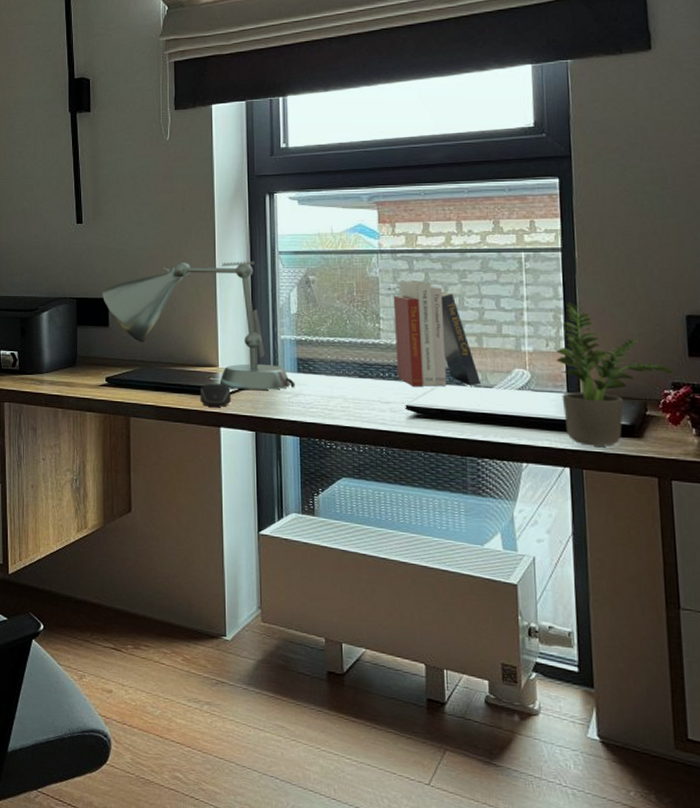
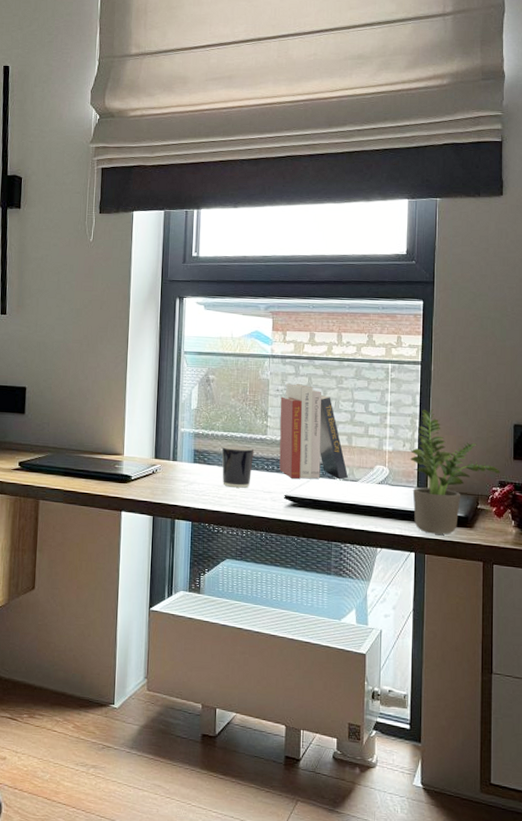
desk lamp: present [101,261,296,390] -> none [20,357,191,478]
computer mouse: present [199,383,232,407] -> none [104,470,134,493]
mug: none [328,352,366,399] -> present [221,445,253,488]

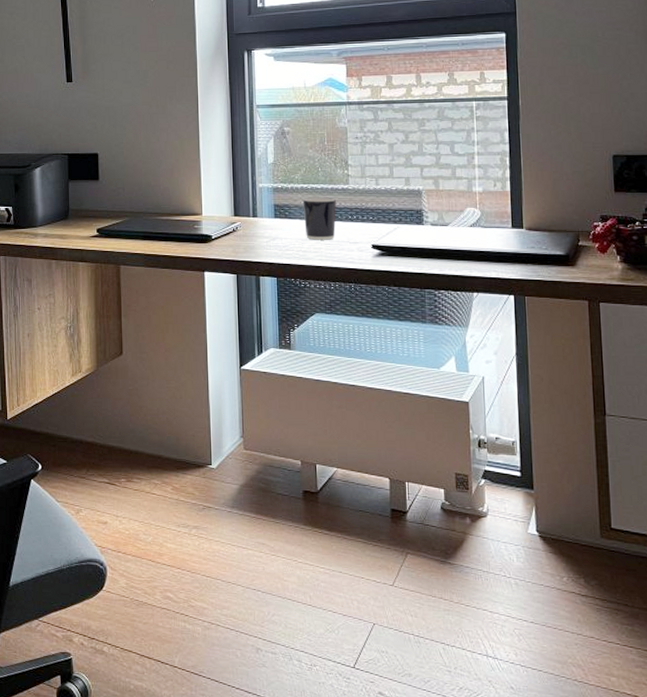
books: present [279,383,348,480] -> none [360,129,437,227]
potted plant: present [409,409,500,535] -> none [502,145,601,275]

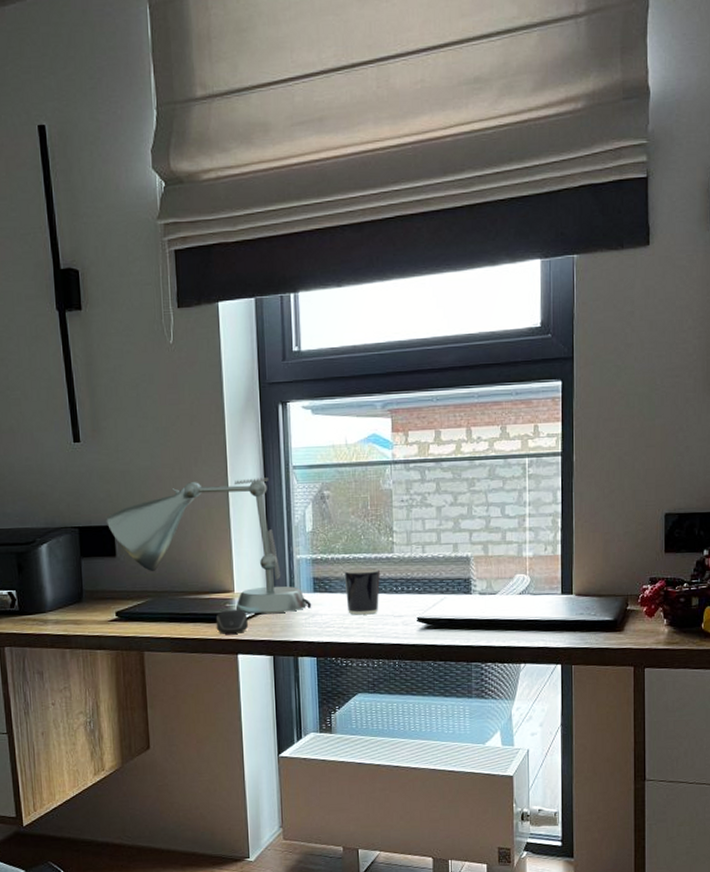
desk lamp: none [91,115,273,235] -> present [106,477,312,614]
computer mouse: none [185,231,215,253] -> present [215,609,249,634]

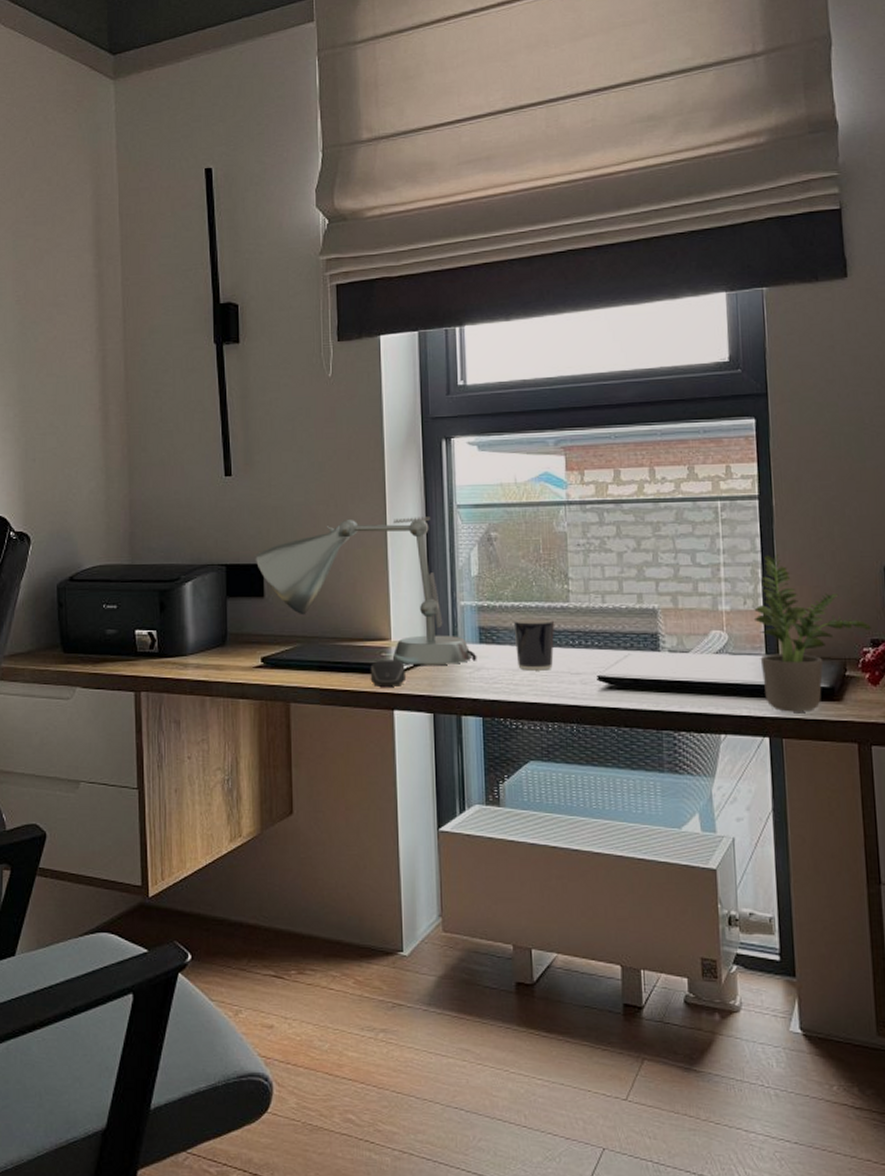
potted plant: none [552,505,651,643] -> present [753,554,871,712]

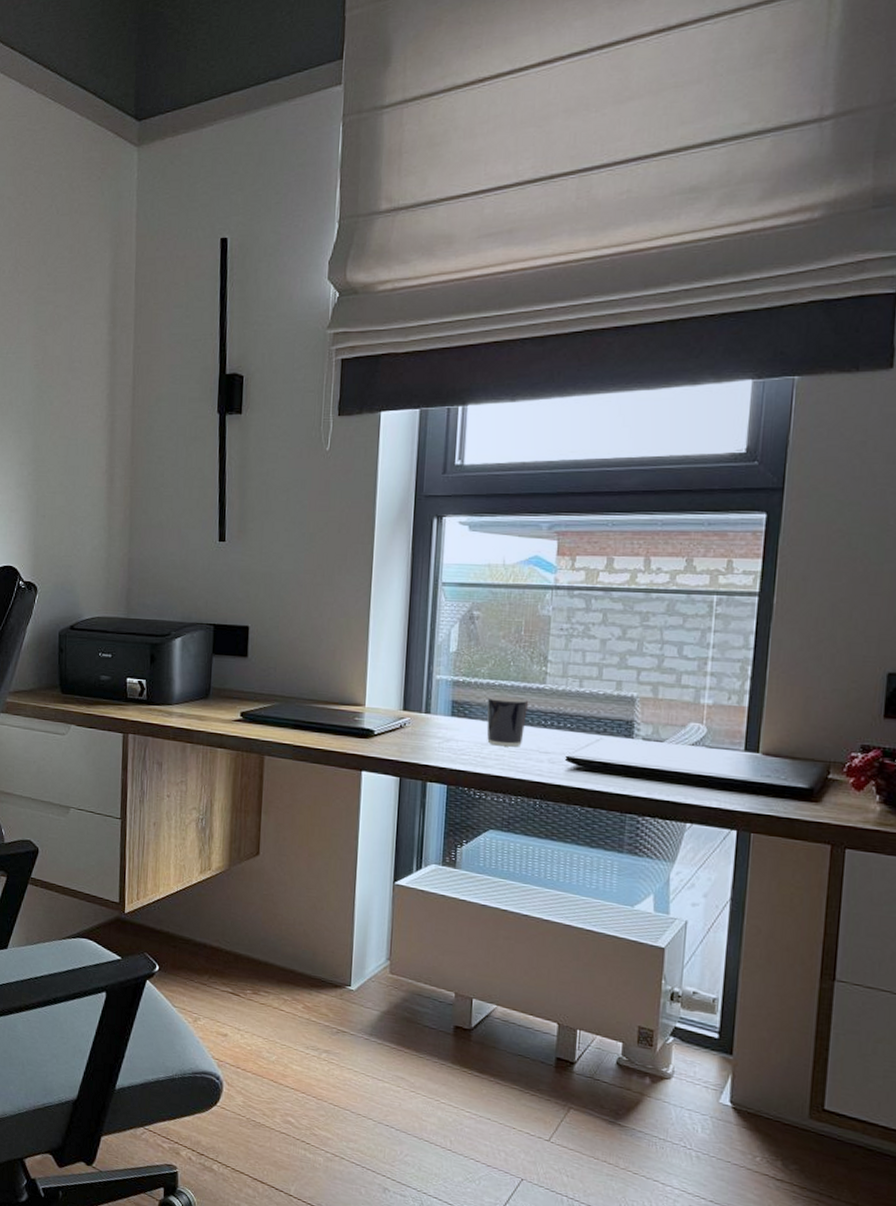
desk lamp: present [255,517,477,665] -> none [241,590,448,734]
computer mouse: present [370,659,407,687] -> none [342,723,377,750]
potted plant: present [753,554,871,712] -> none [736,652,864,810]

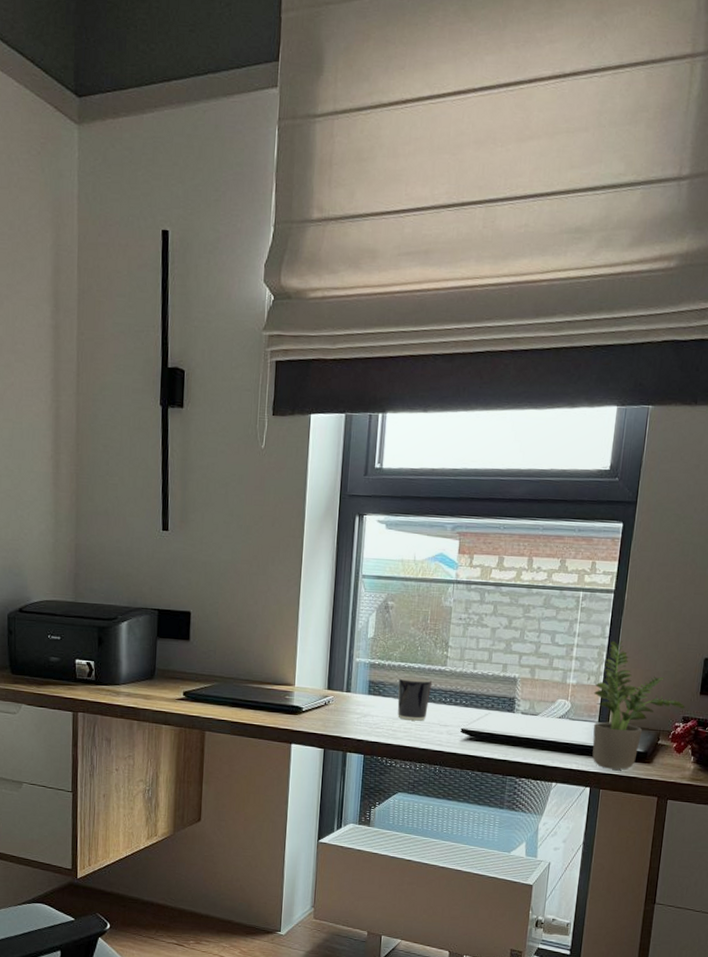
potted plant: none [736,652,864,810] -> present [592,640,685,770]

